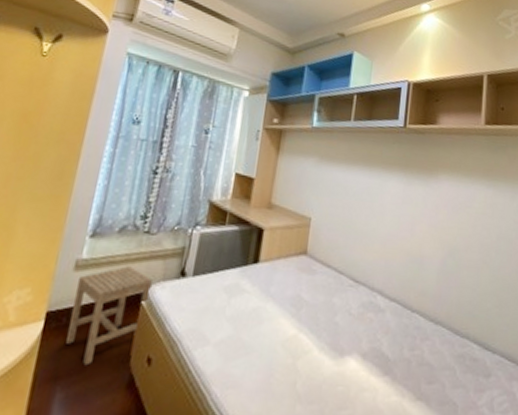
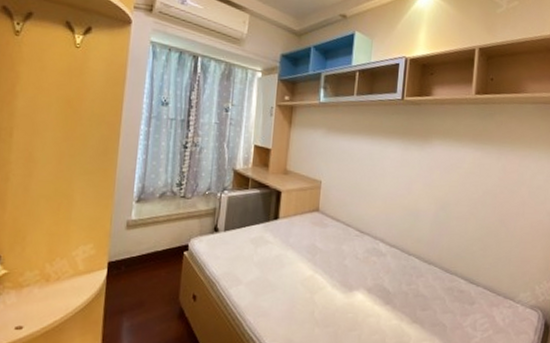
stool: present [65,266,152,366] -> none [125,225,191,302]

